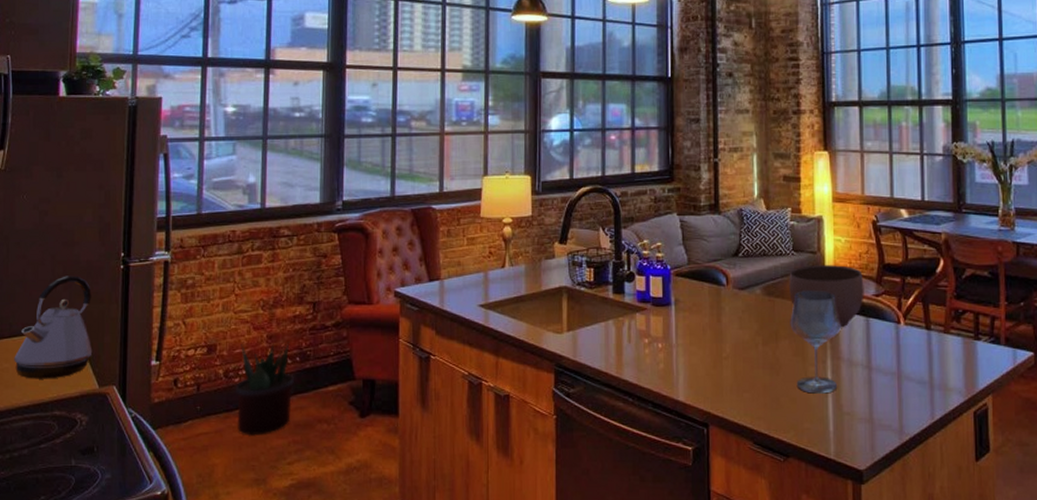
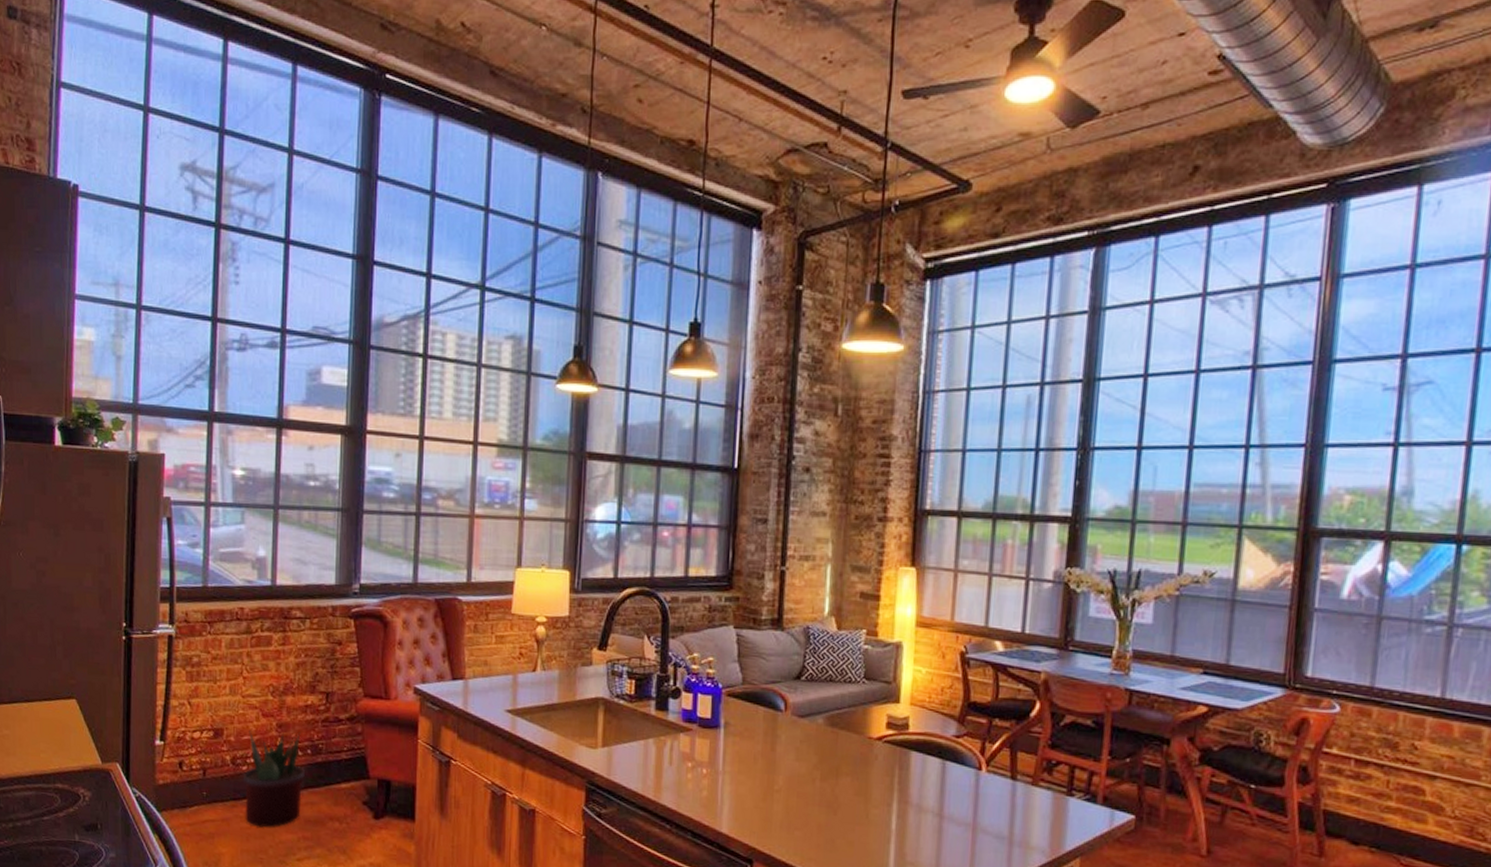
kettle: present [14,276,93,379] -> none [14,643,95,750]
bowl: present [789,265,864,328] -> none [856,696,944,769]
wine glass: present [790,291,841,394] -> none [853,724,913,840]

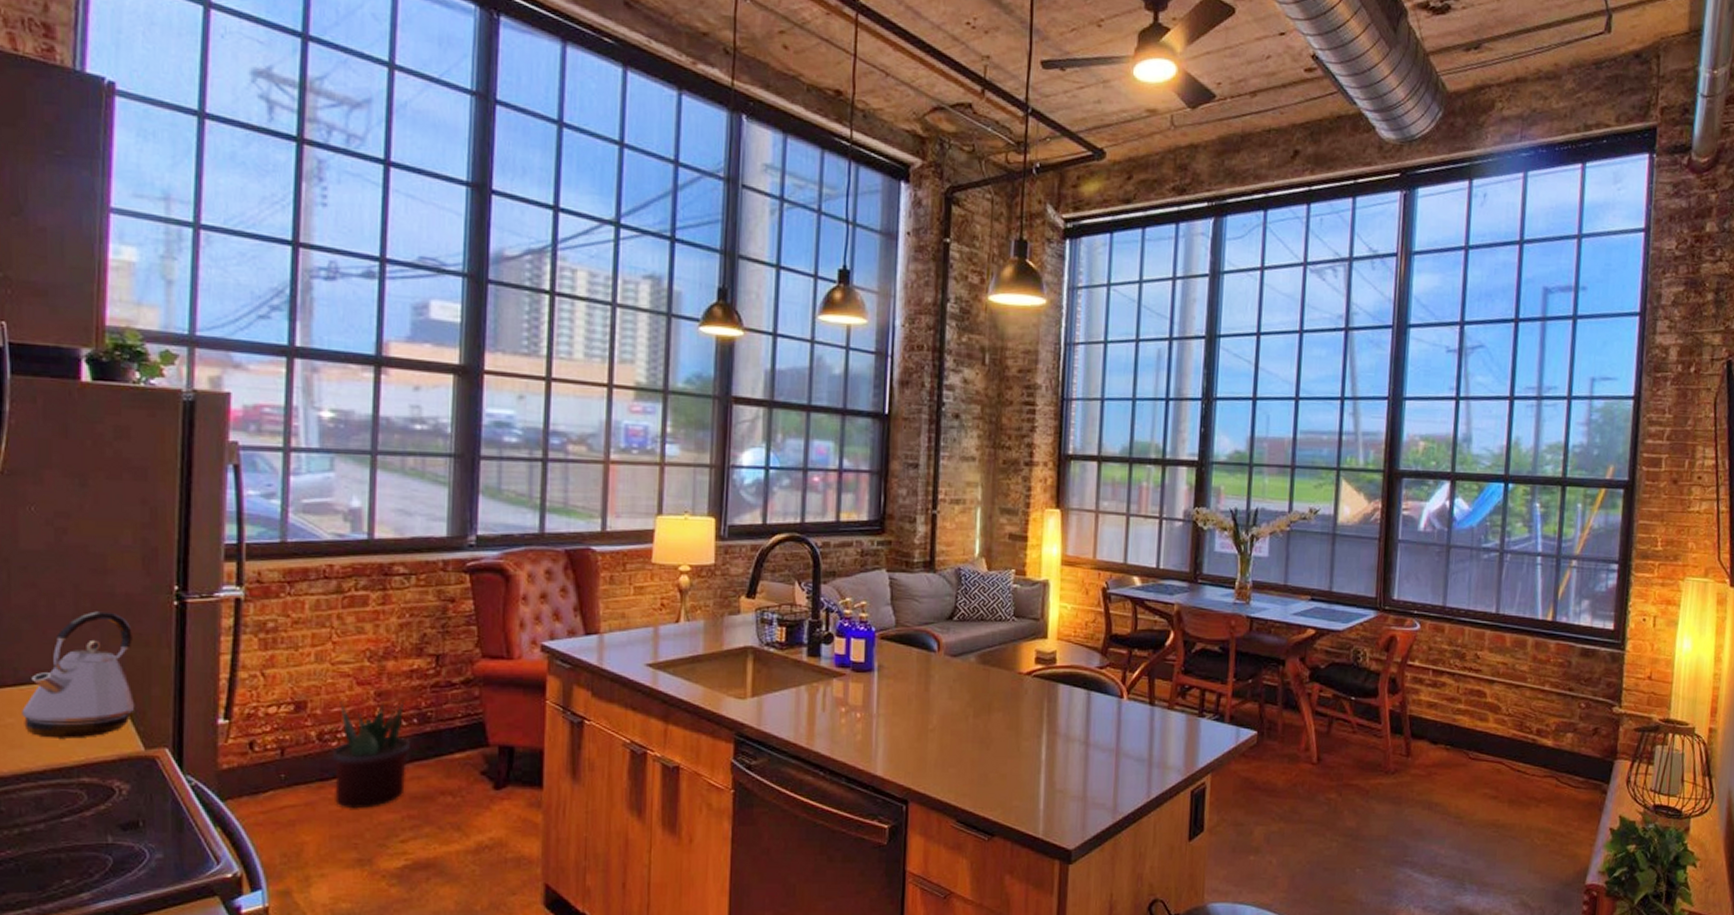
kettle: none [14,643,95,750] -> present [22,611,135,739]

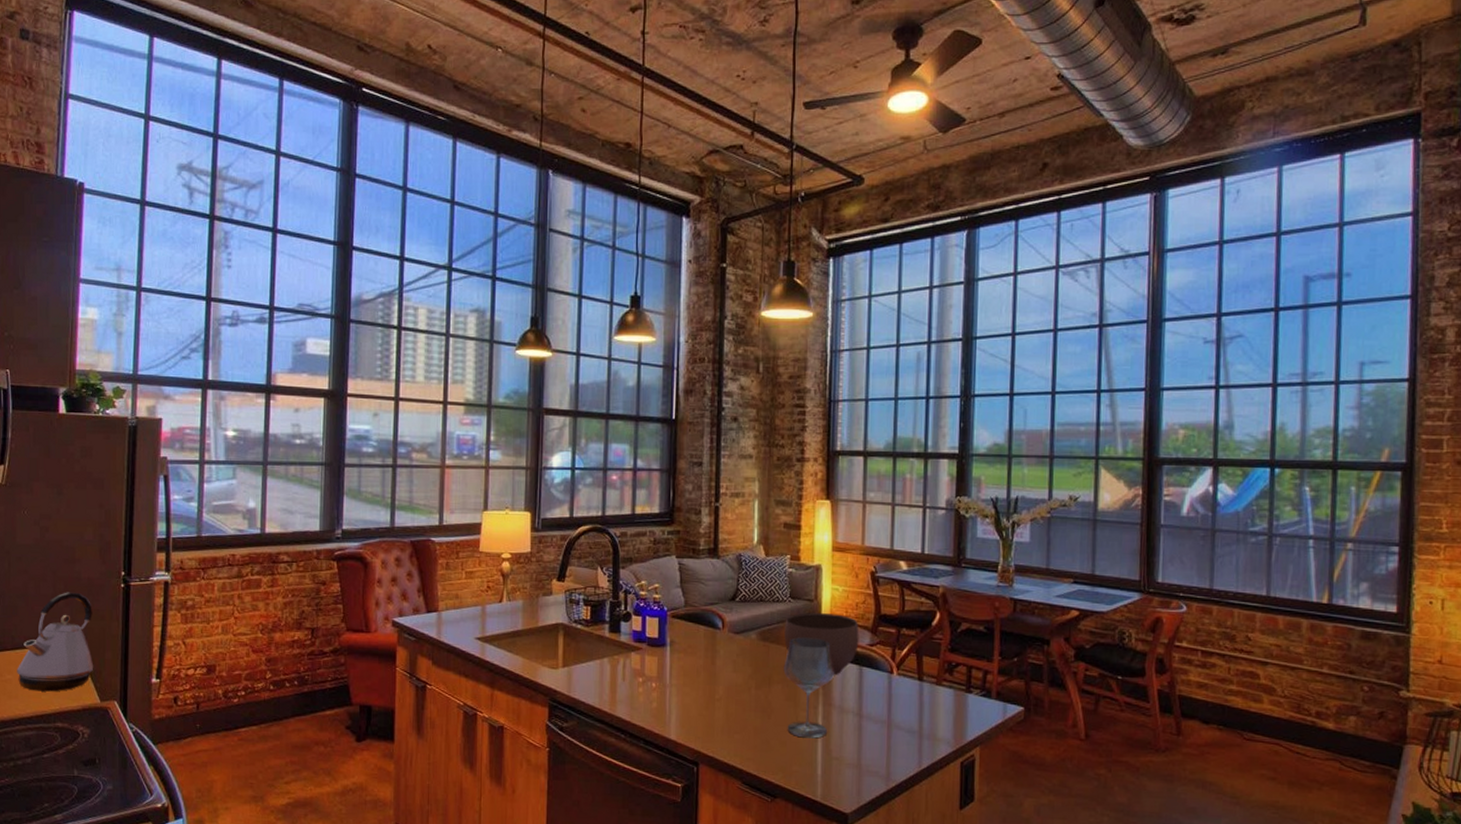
planter: present [332,700,410,809] -> none [234,666,292,755]
wine glass: none [1005,660,1060,770] -> present [783,637,834,739]
bowl: none [1006,633,1088,701] -> present [784,613,859,675]

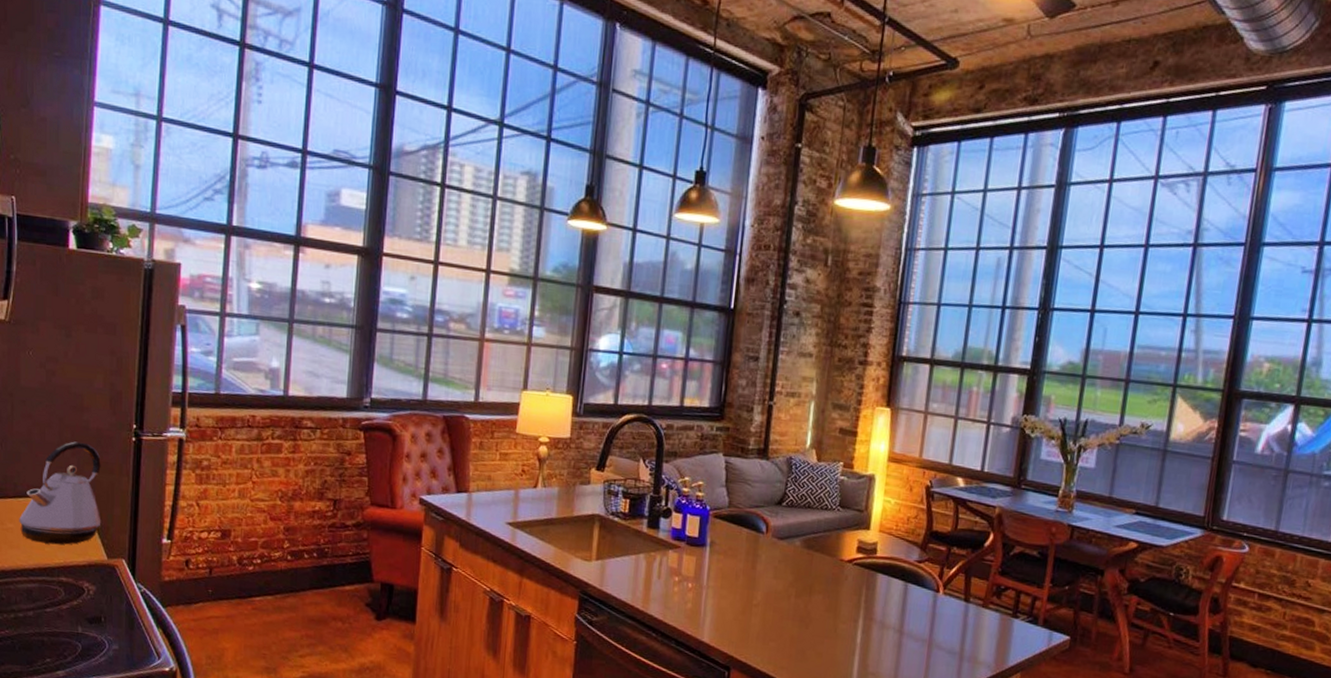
wine glass: present [783,637,834,739] -> none [824,548,879,652]
bowl: present [784,613,859,675] -> none [829,523,908,590]

